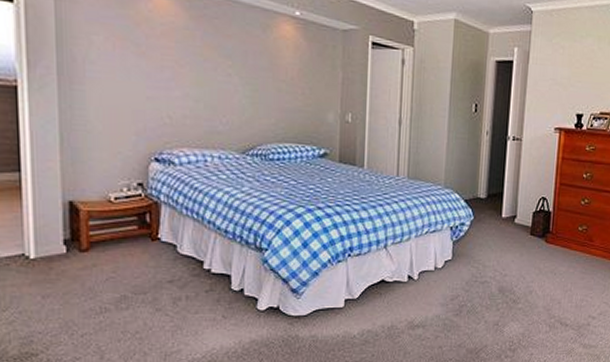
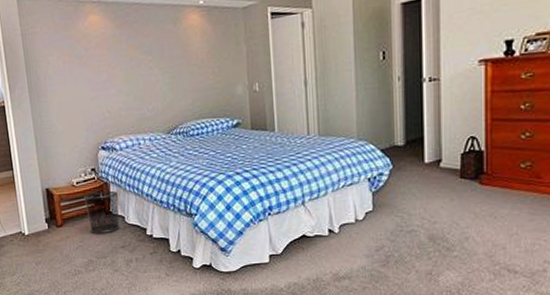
waste bin: none [122,212,172,263] -> present [83,190,120,234]

